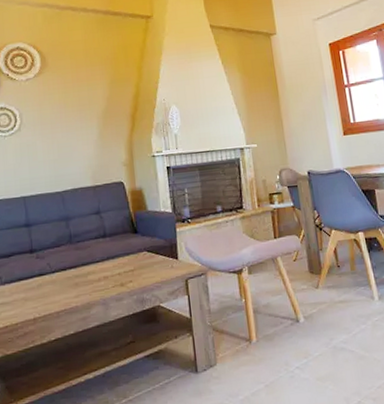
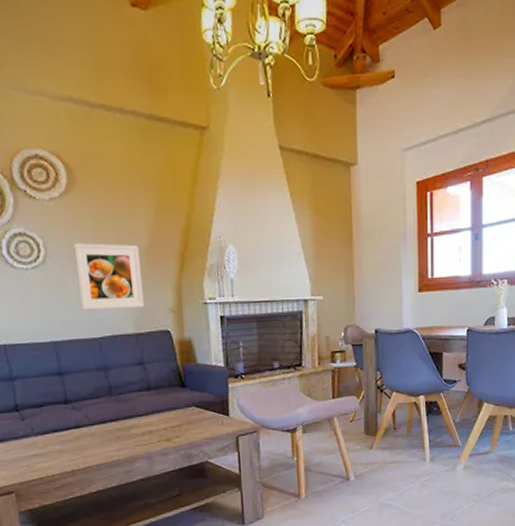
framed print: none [43,111,101,168] -> present [73,243,144,311]

